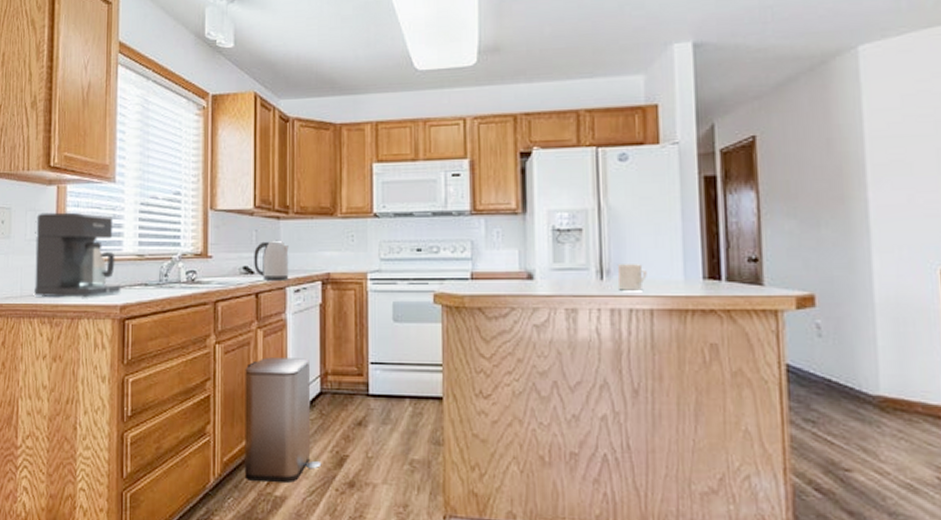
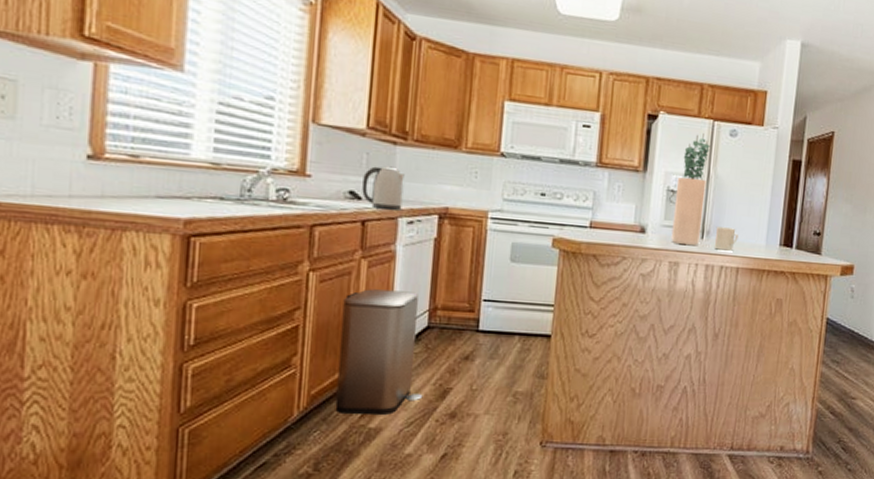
coffee maker: present [34,212,121,297] -> none [54,93,187,206]
vase: none [562,163,600,289] -> present [671,133,710,246]

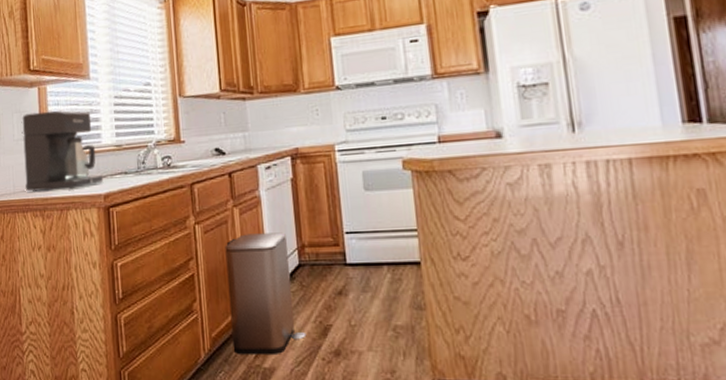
coffee maker: none [54,93,187,206] -> present [22,110,104,192]
kettle: present [362,166,405,211] -> none [224,120,259,160]
vase: present [671,133,710,246] -> none [526,16,572,144]
mug: present [714,227,738,251] -> none [588,113,621,142]

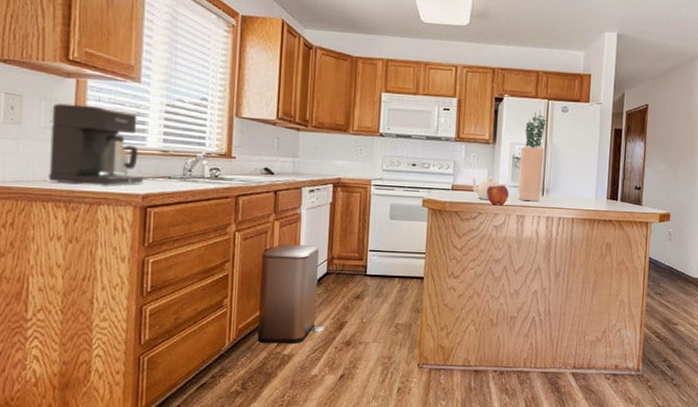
teapot: none [461,117,515,150] -> present [470,177,507,200]
fruit: none [487,124,522,156] -> present [486,183,510,206]
vase: none [526,16,572,144] -> present [517,111,546,202]

